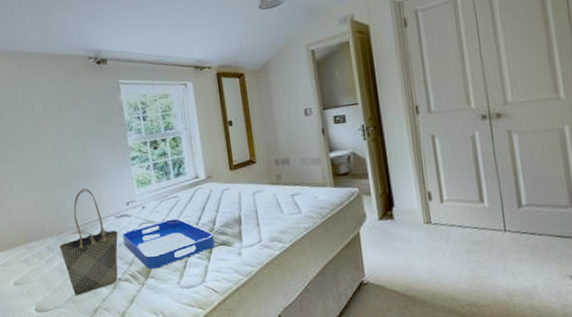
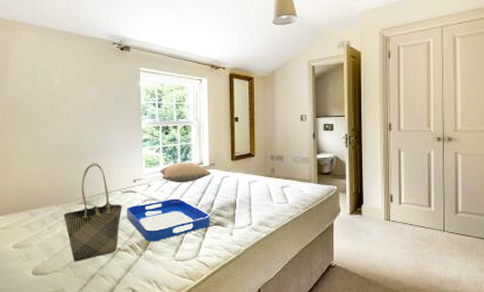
pillow: none [153,177,210,202] -> present [160,163,212,182]

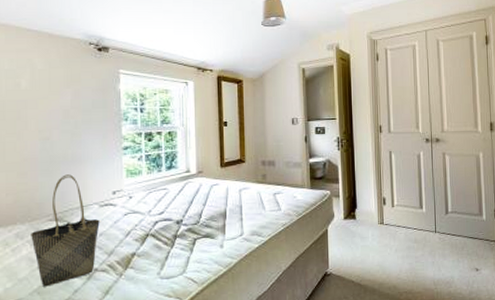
serving tray: present [127,198,211,242] -> none [105,210,199,260]
pillow: present [160,163,212,182] -> none [142,171,200,193]

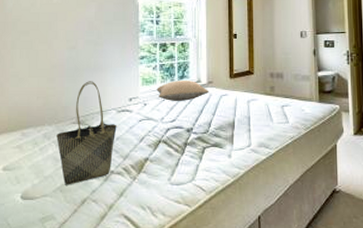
pillow: none [142,171,200,193] -> present [156,80,210,101]

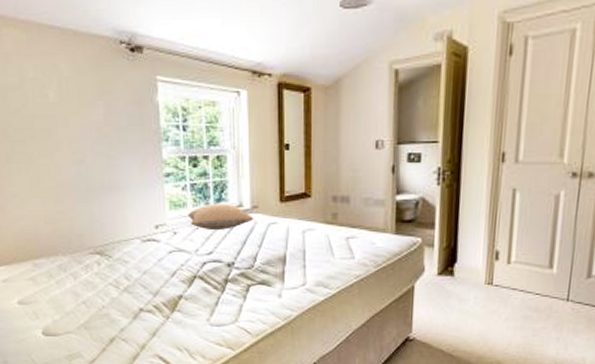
tote bag: present [56,81,117,185] -> none [73,203,143,322]

